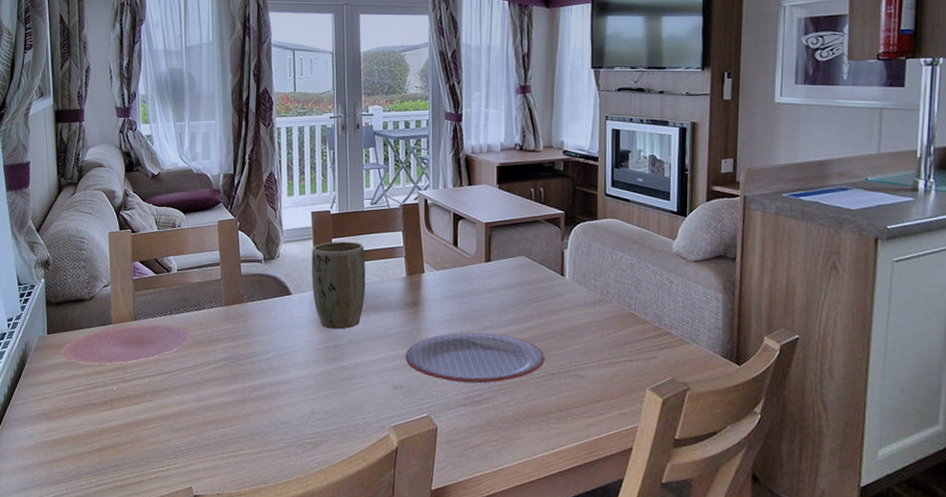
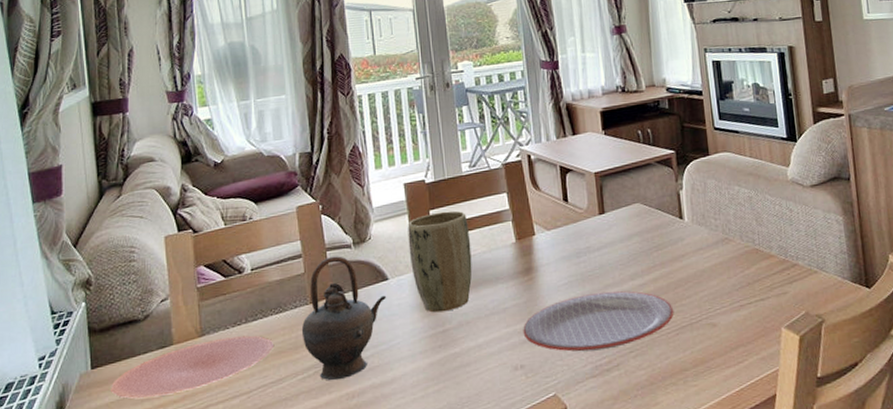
teapot: none [215,268,289,374] -> present [301,256,387,381]

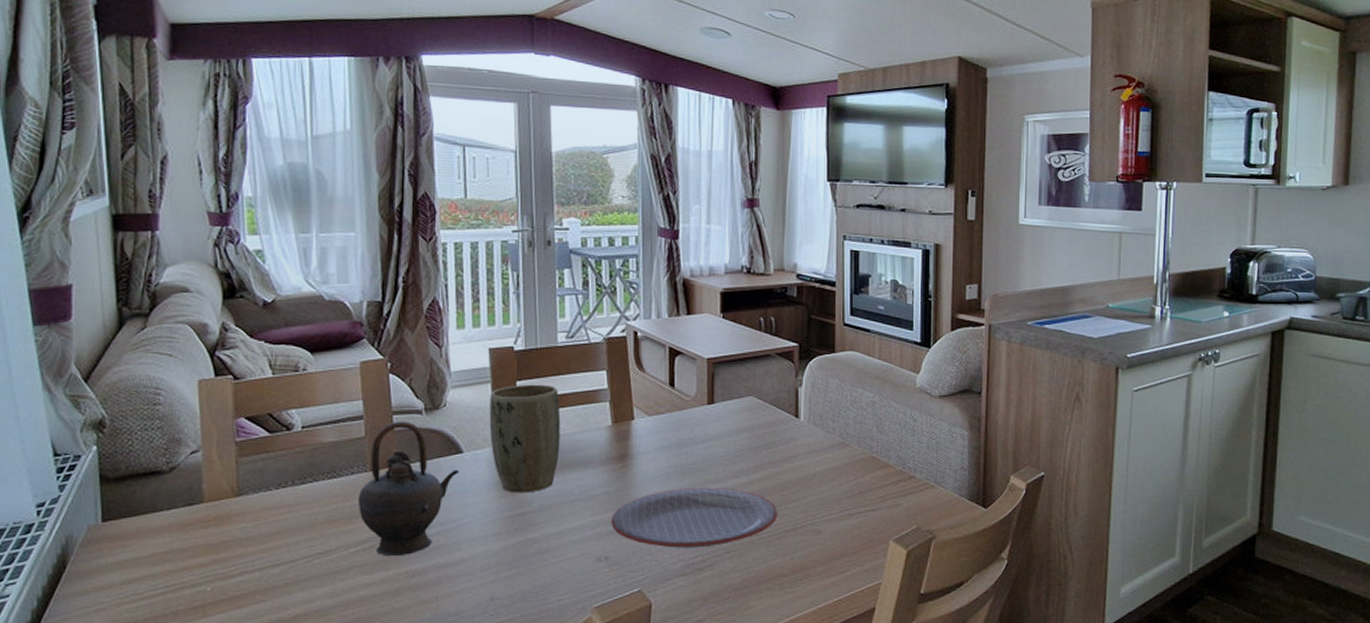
plate: present [110,335,275,399] -> none [124,500,325,559]

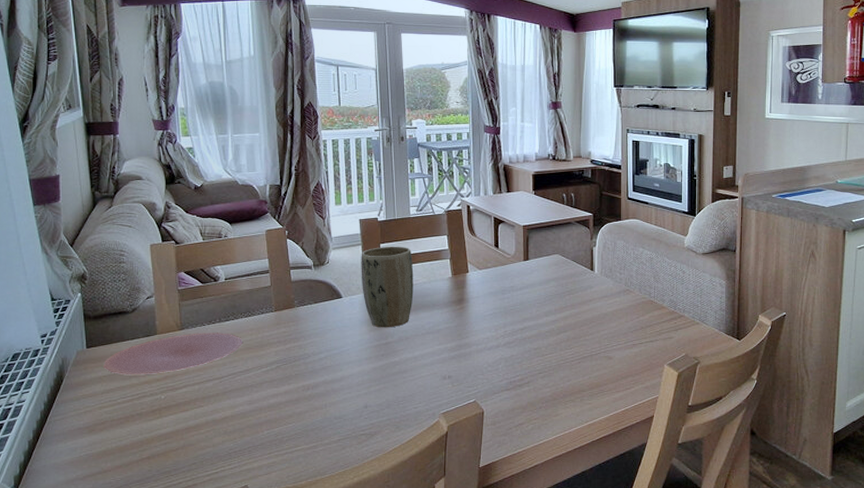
plate: none [124,500,325,559] -> present [102,333,243,375]
teapot: present [357,421,460,557] -> none [266,274,340,375]
plate: present [611,487,778,548] -> none [452,323,578,370]

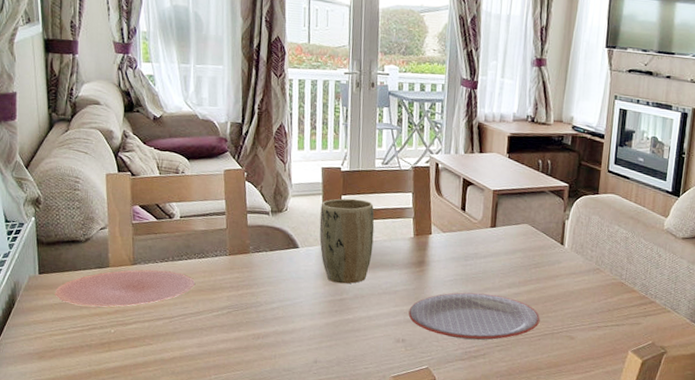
plate: none [452,323,578,370] -> present [408,292,540,341]

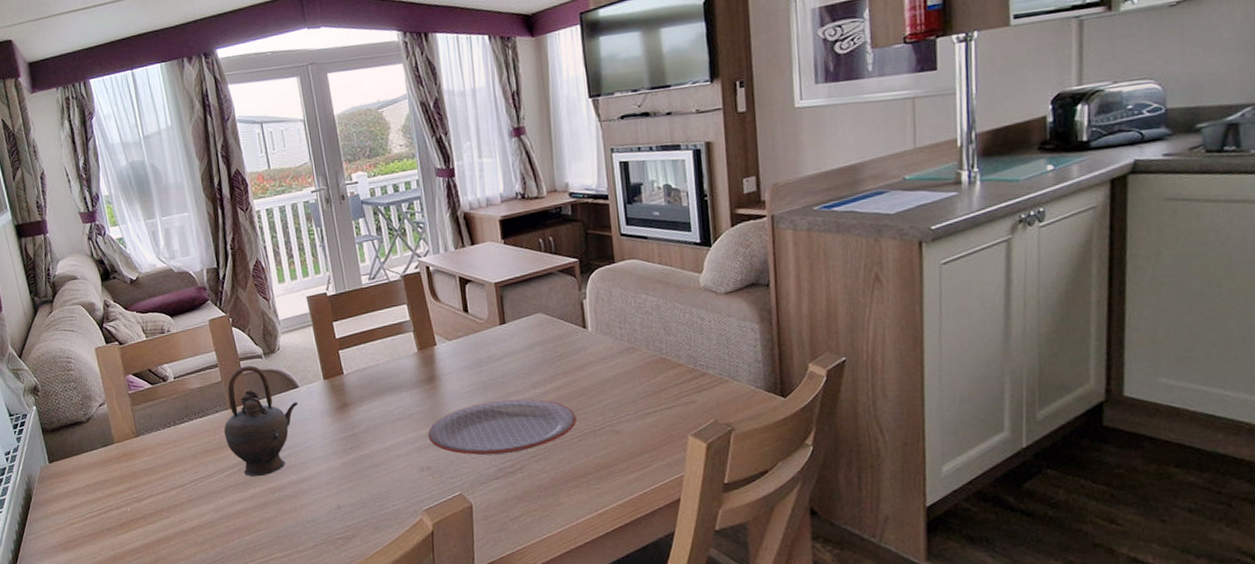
plate: present [54,269,196,307] -> none [66,436,202,489]
teapot: none [219,219,296,322] -> present [223,365,299,477]
plant pot: present [319,198,375,284] -> none [313,322,377,418]

